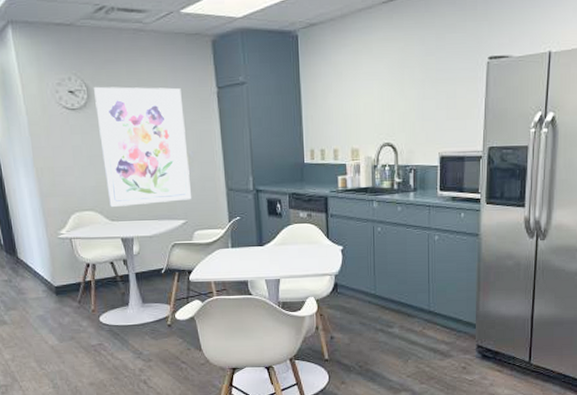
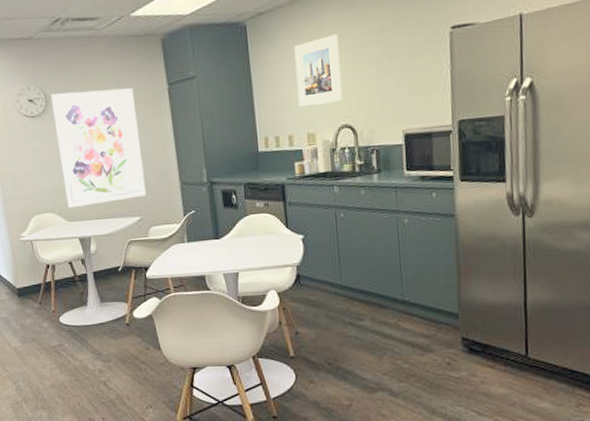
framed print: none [343,53,386,122] -> present [294,34,342,107]

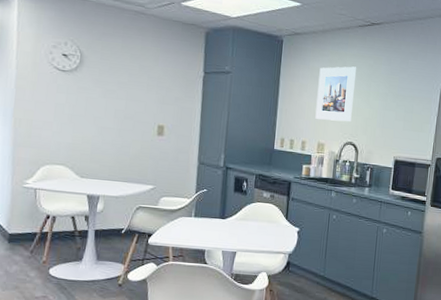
wall art: present [51,88,147,209] -> none [81,54,170,168]

